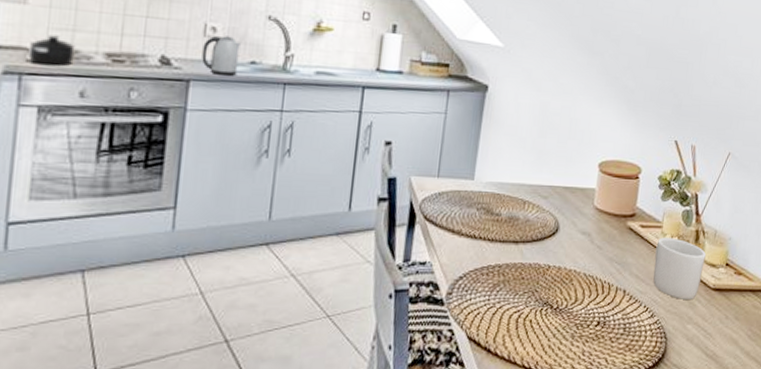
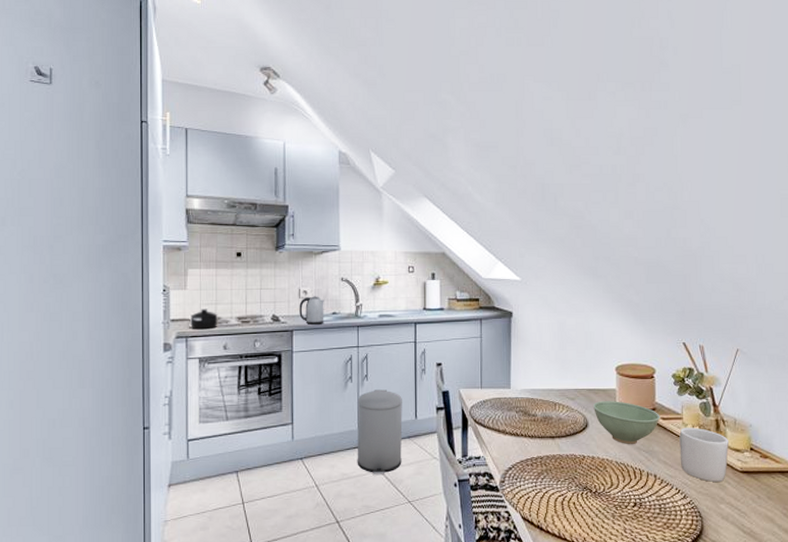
pedal bin: none [262,170,334,280] -> present [357,389,403,474]
bowl: none [567,202,640,255] -> present [592,401,660,445]

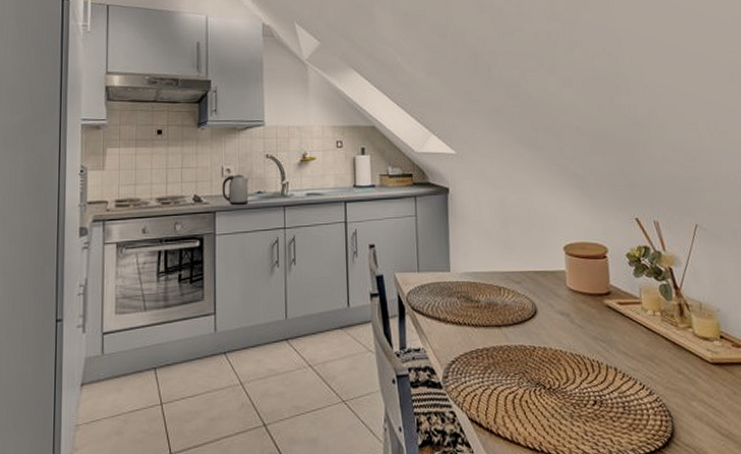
saucepan: present [190,308,218,330] -> none [108,189,137,213]
pedal bin: present [357,389,403,474] -> none [285,274,334,370]
bowl: present [592,401,660,445] -> none [541,284,617,334]
mug: present [679,427,729,483] -> none [639,313,696,377]

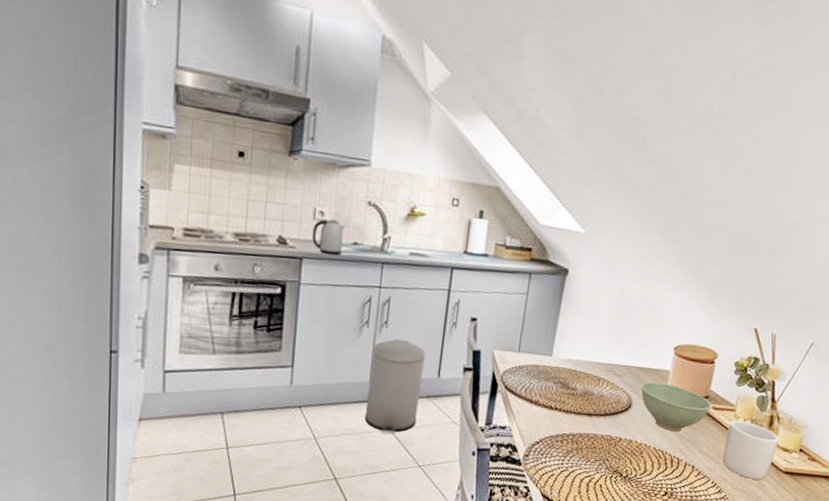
pedal bin: none [285,274,334,370] -> present [364,339,426,434]
bowl: none [541,284,617,334] -> present [640,382,712,432]
mug: none [639,313,696,377] -> present [722,420,780,481]

